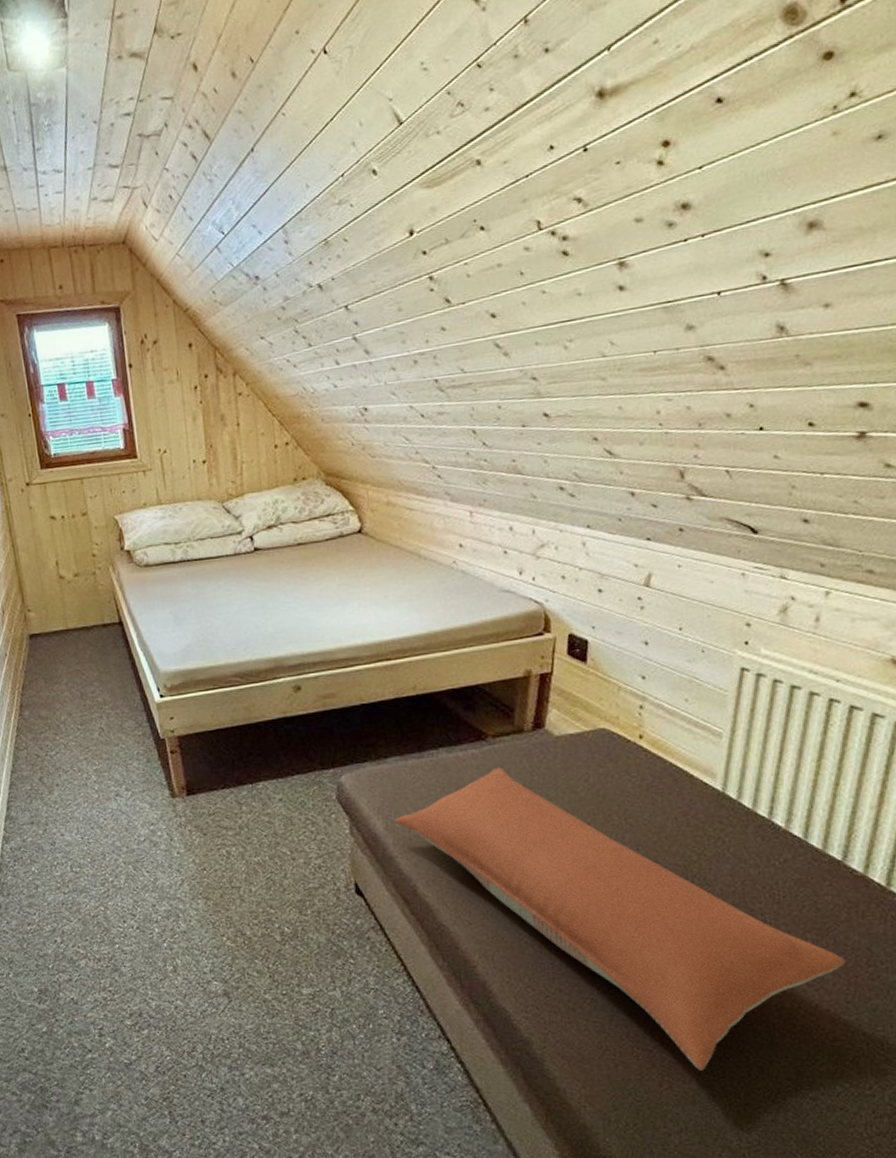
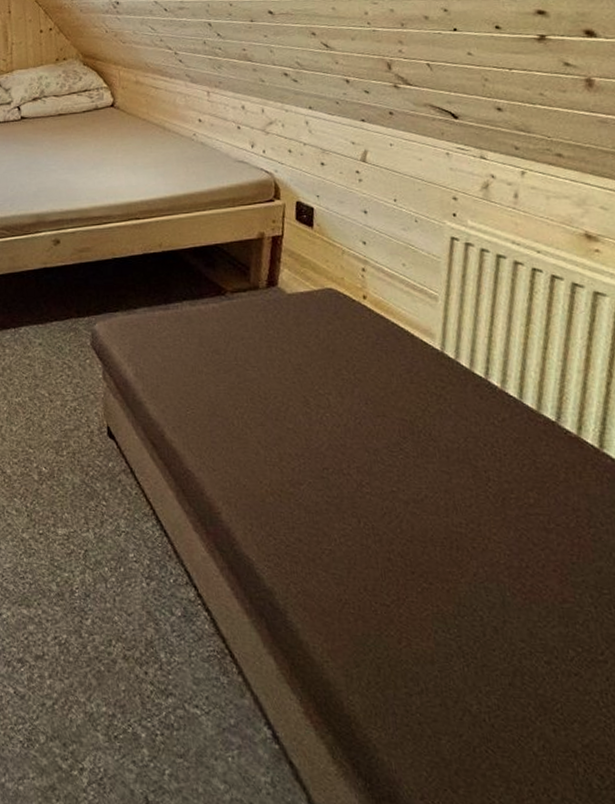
pillow: present [394,767,845,1071] -> none [143,321,567,629]

